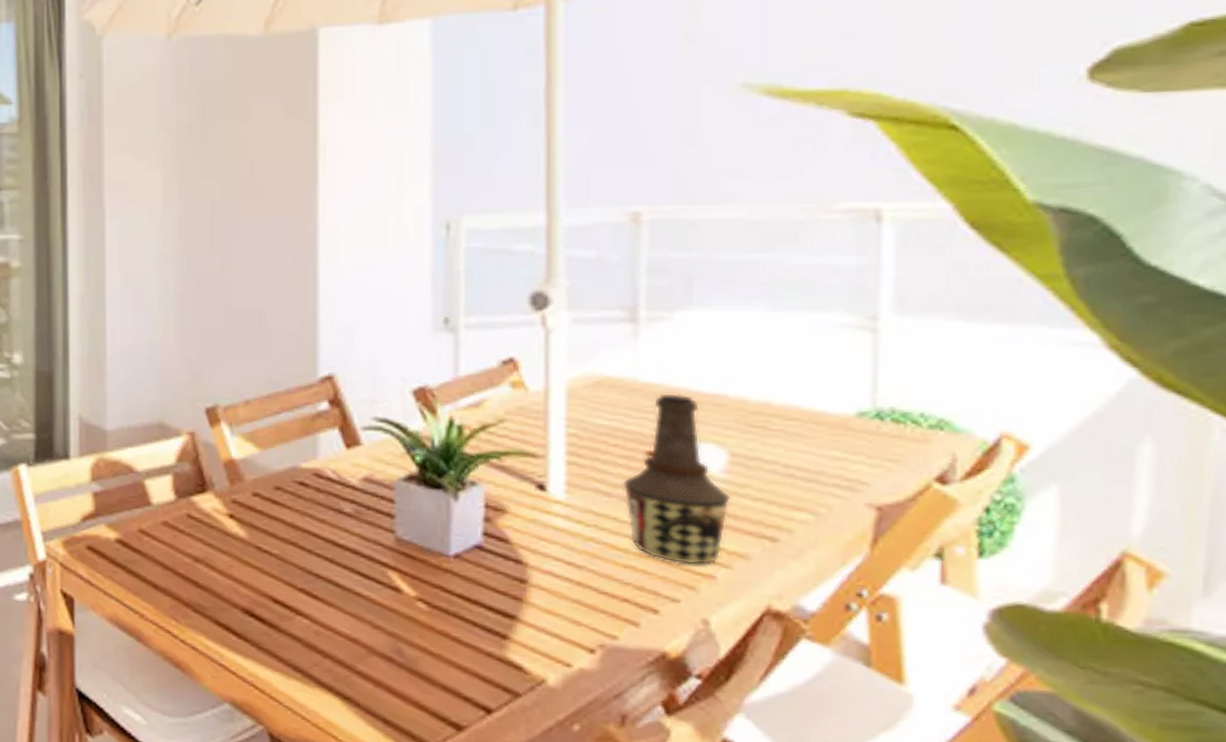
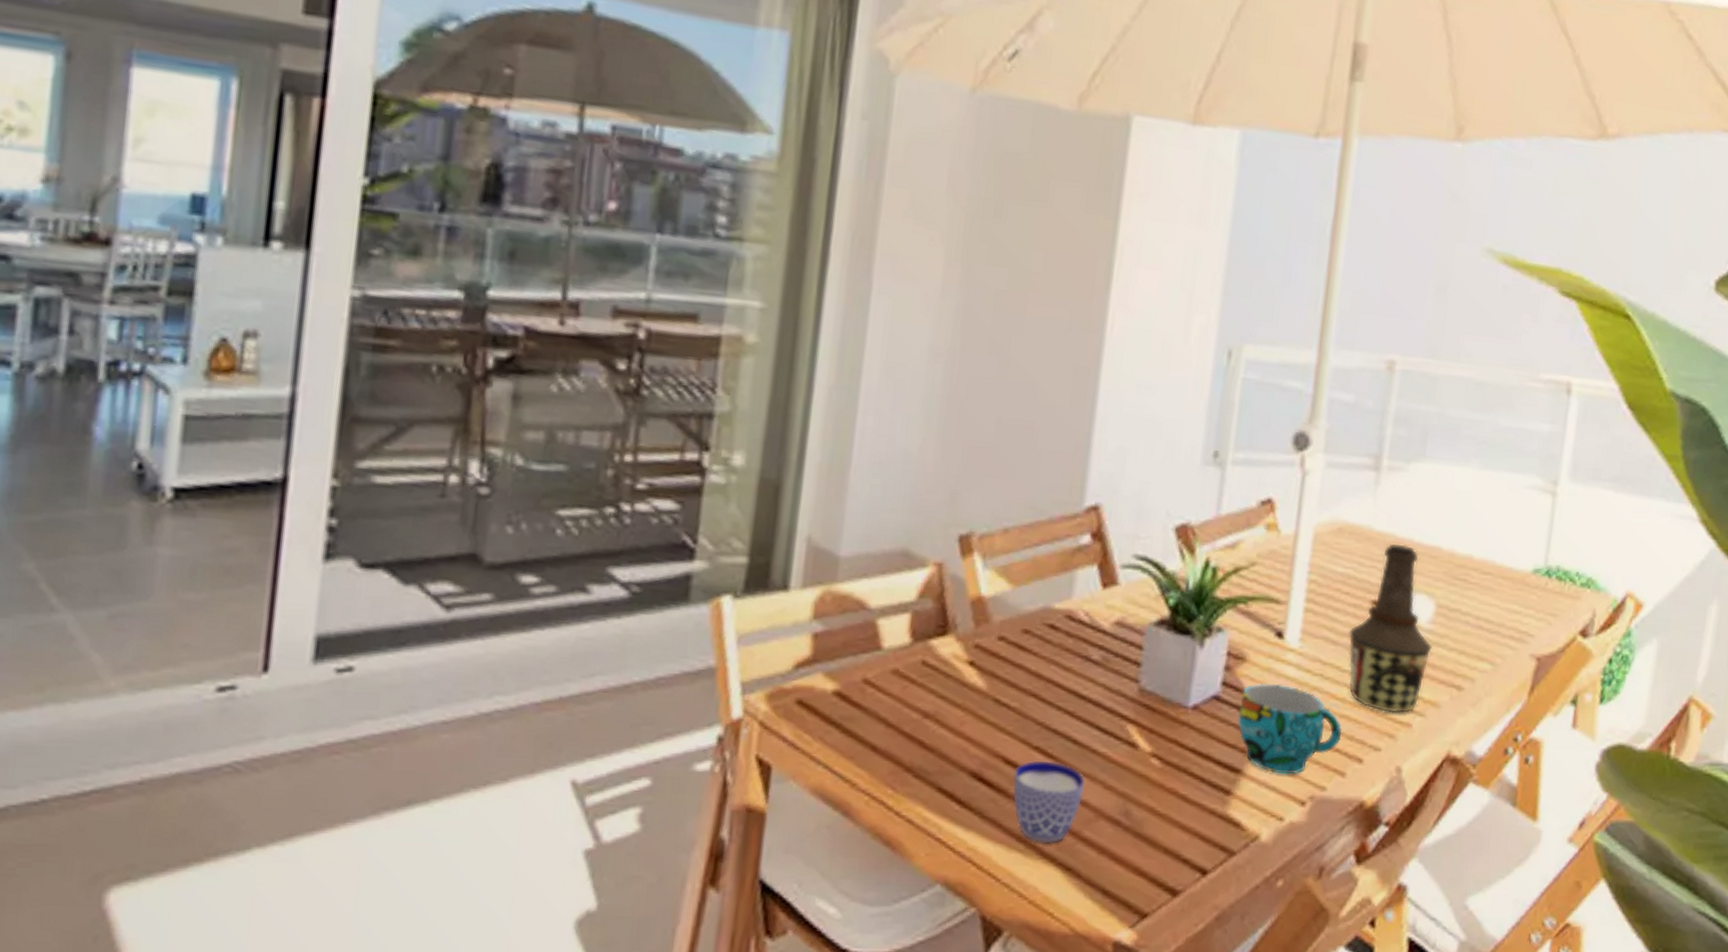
cup: none [282,600,353,675] -> present [1012,760,1085,844]
cup: none [504,534,628,623] -> present [1237,683,1342,775]

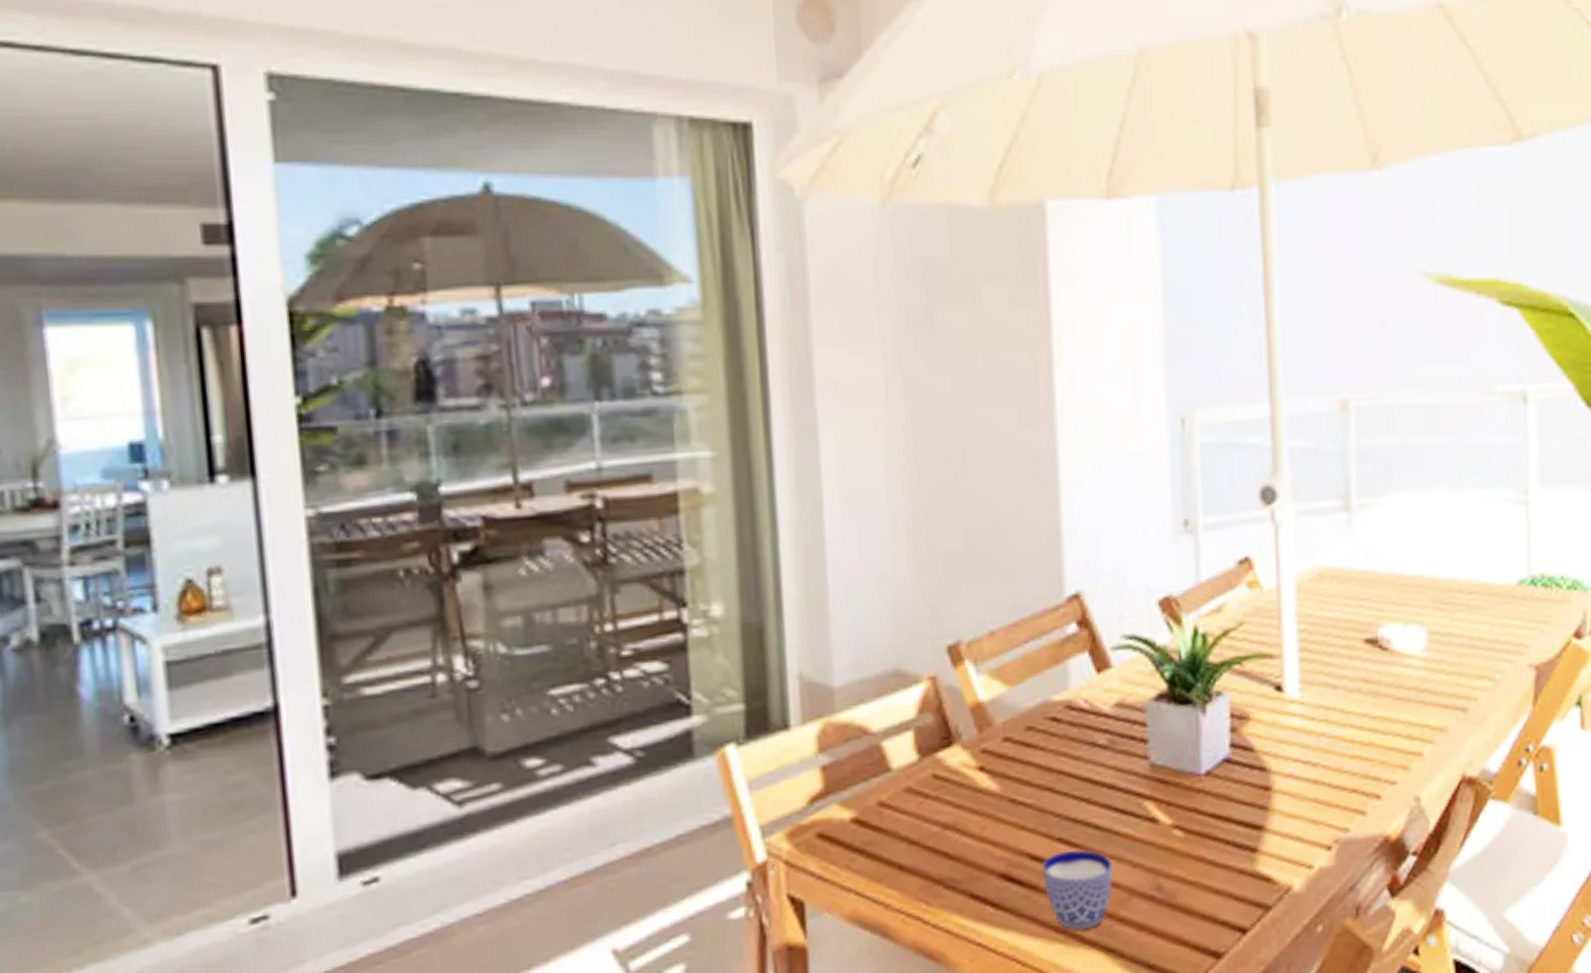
cup: present [1237,683,1342,775] -> none [1251,736,1355,823]
bottle: present [1348,544,1433,714] -> none [1345,578,1432,746]

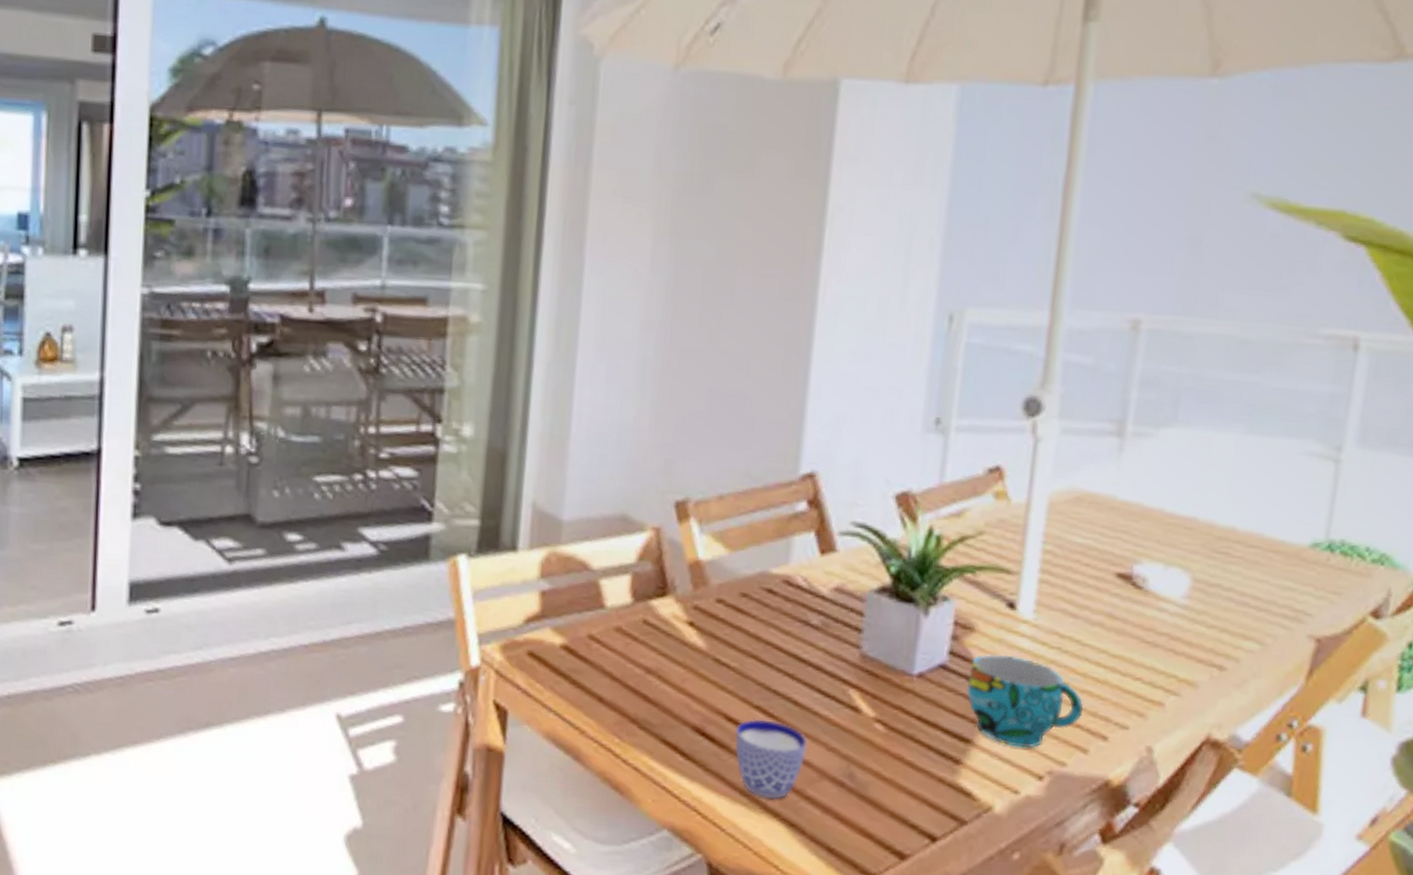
cup: none [1251,736,1355,823] -> present [966,654,1083,748]

